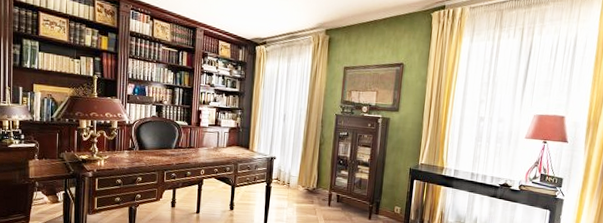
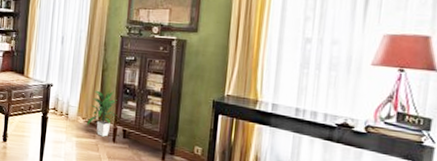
indoor plant: none [305,162,332,202] -> present [86,90,117,137]

